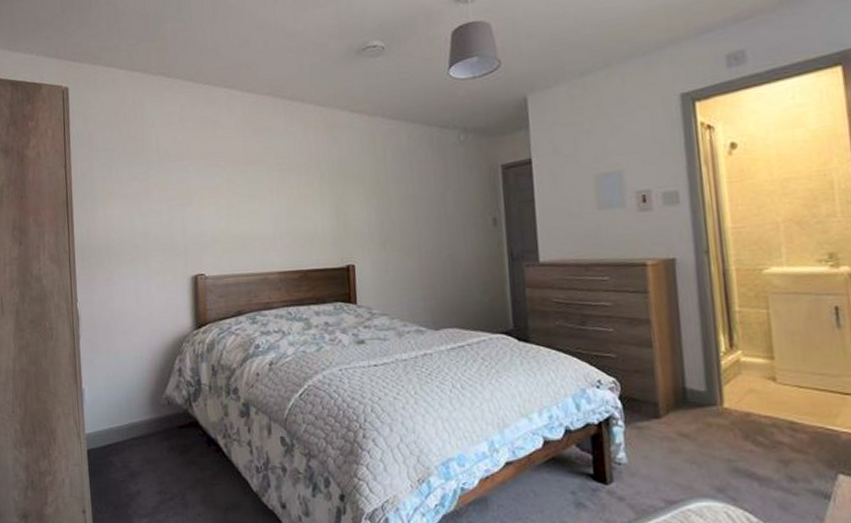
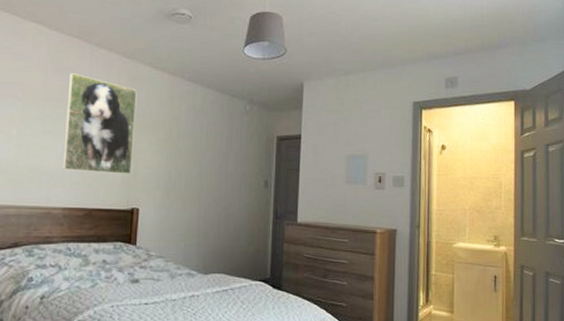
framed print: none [267,132,342,234] -> present [62,73,137,175]

